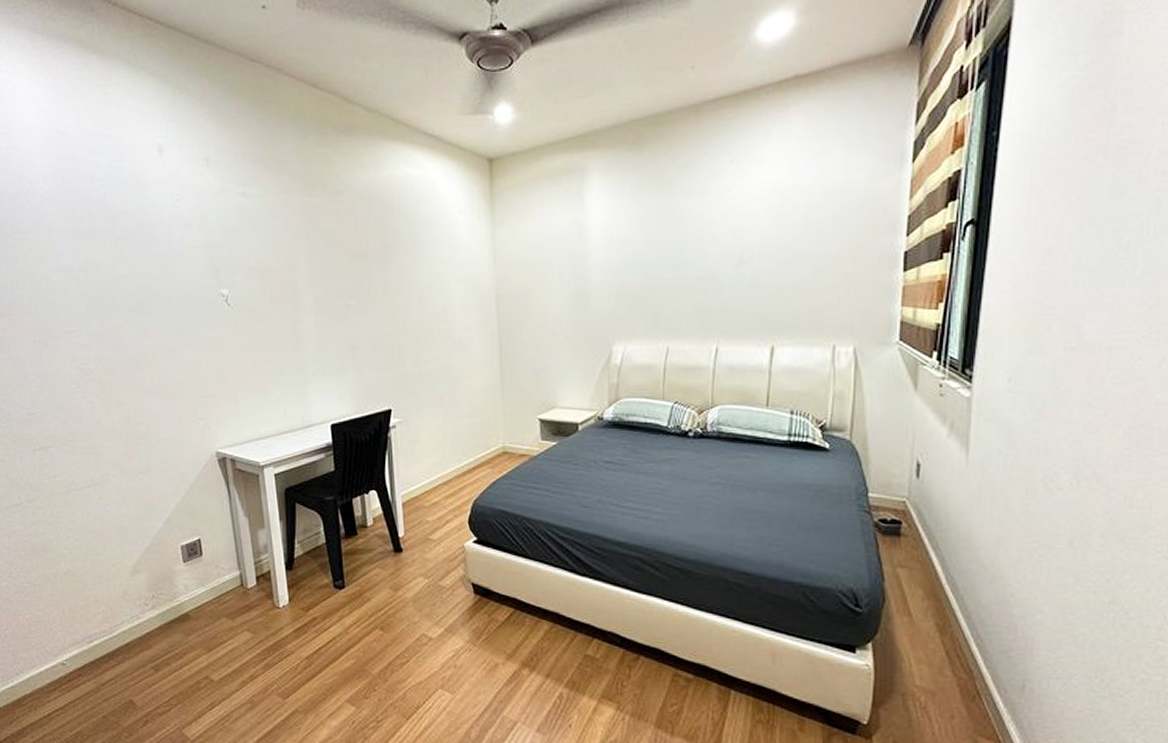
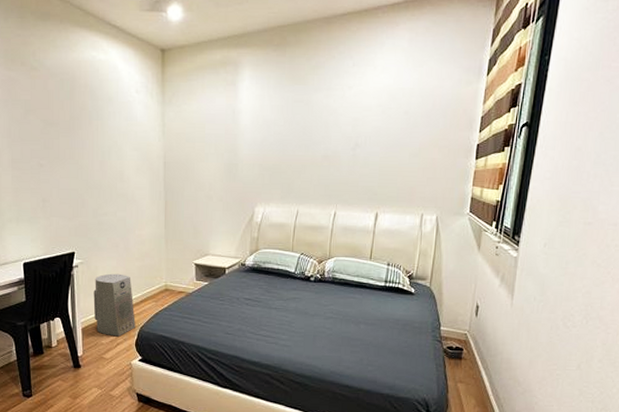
air purifier: none [415,434,468,512] -> present [93,273,136,337]

